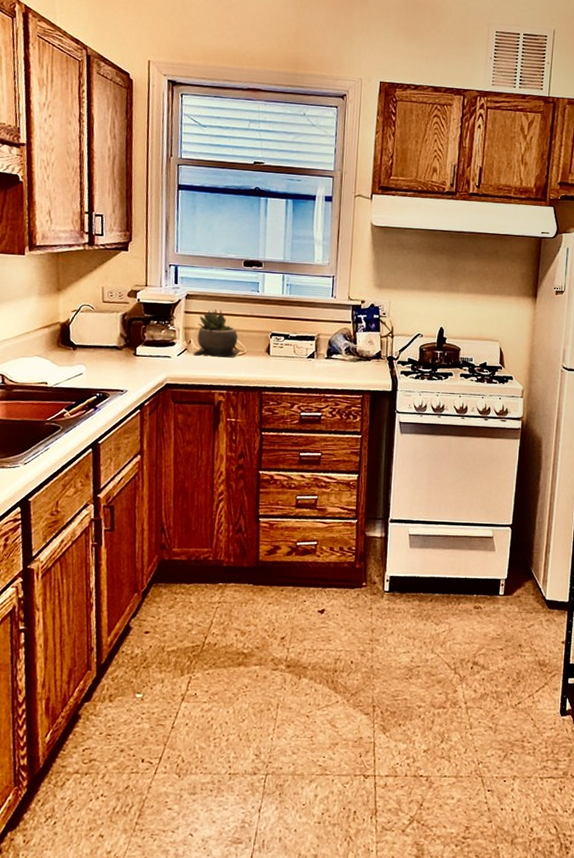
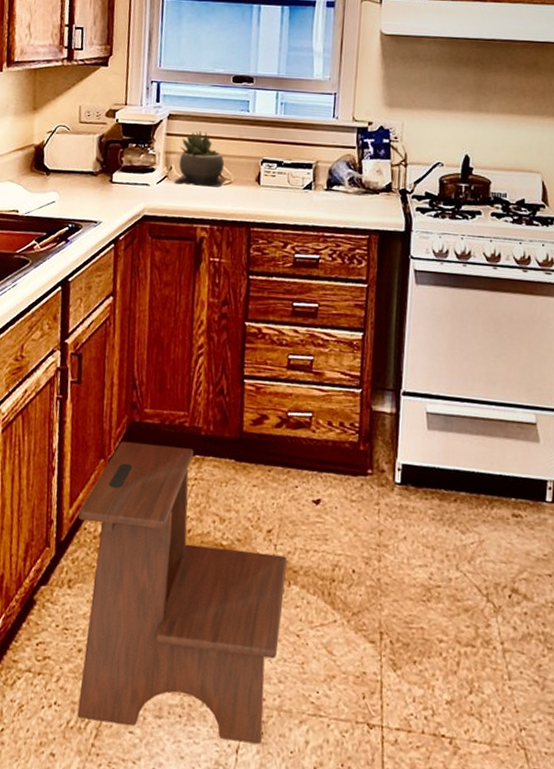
step stool: none [115,576,299,804] -> present [77,441,288,745]

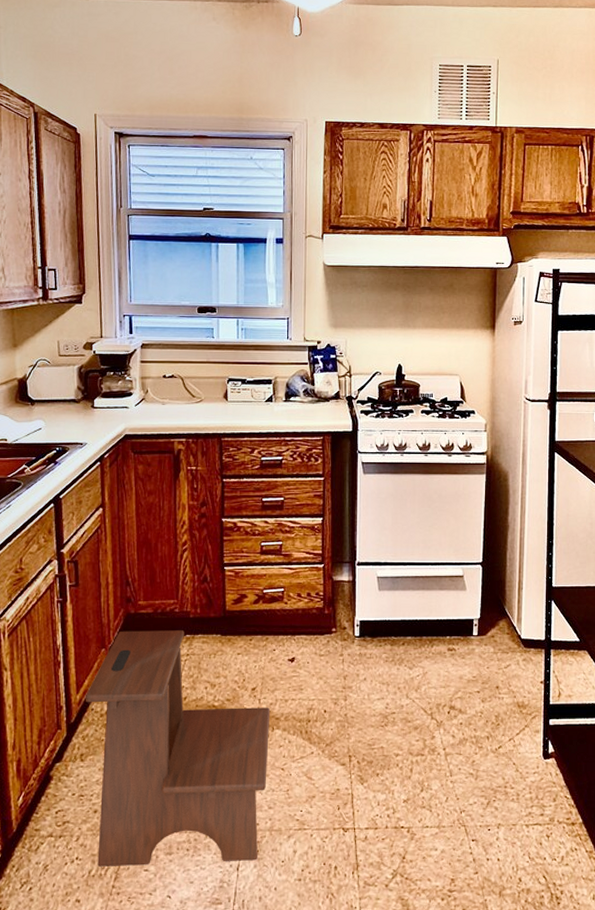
succulent plant: present [174,130,226,188] -> none [151,356,197,405]

